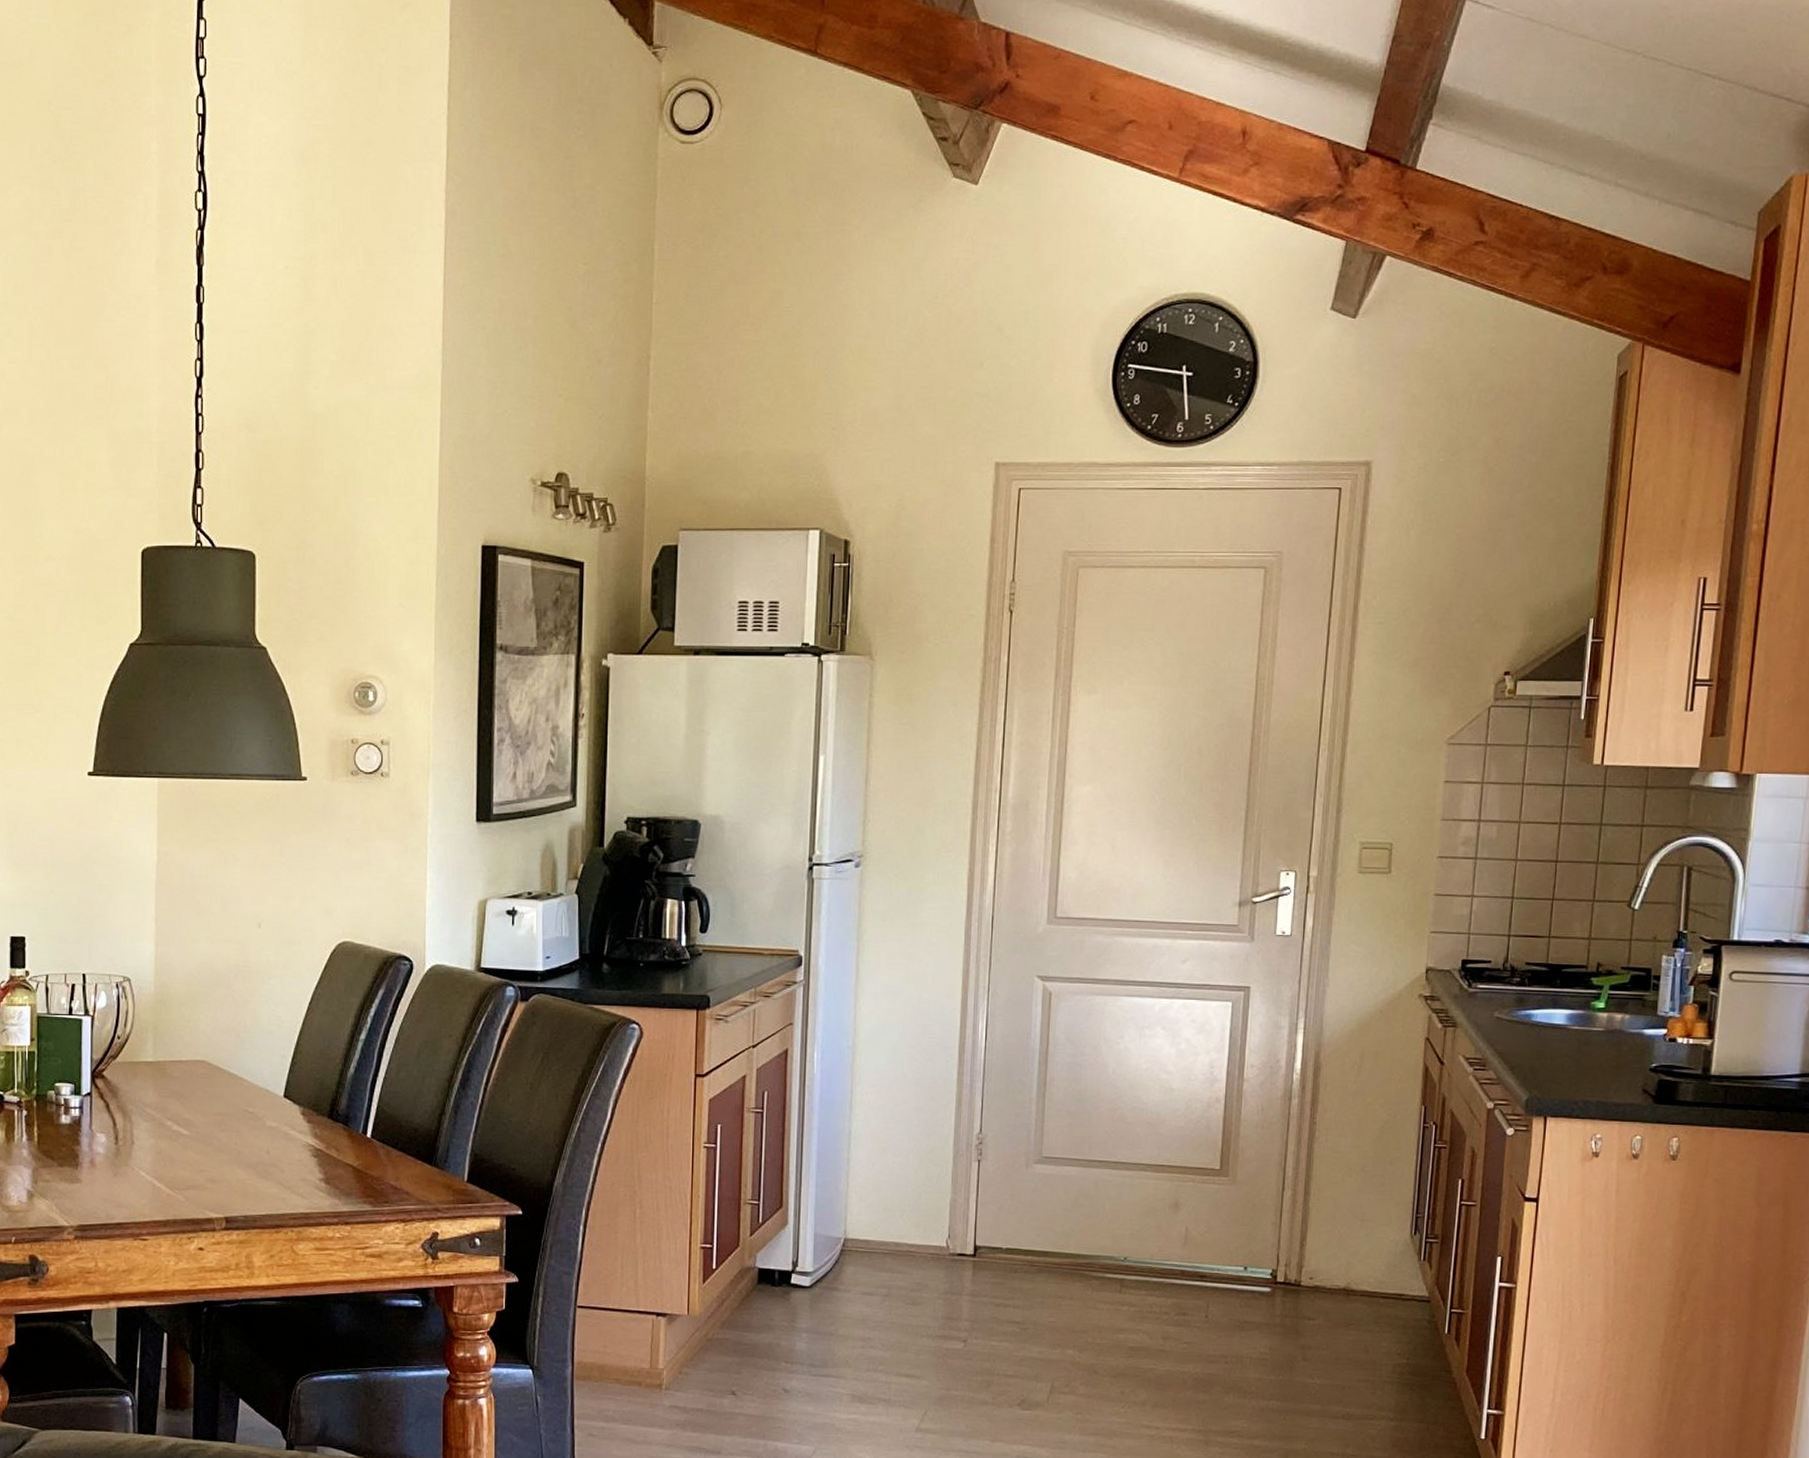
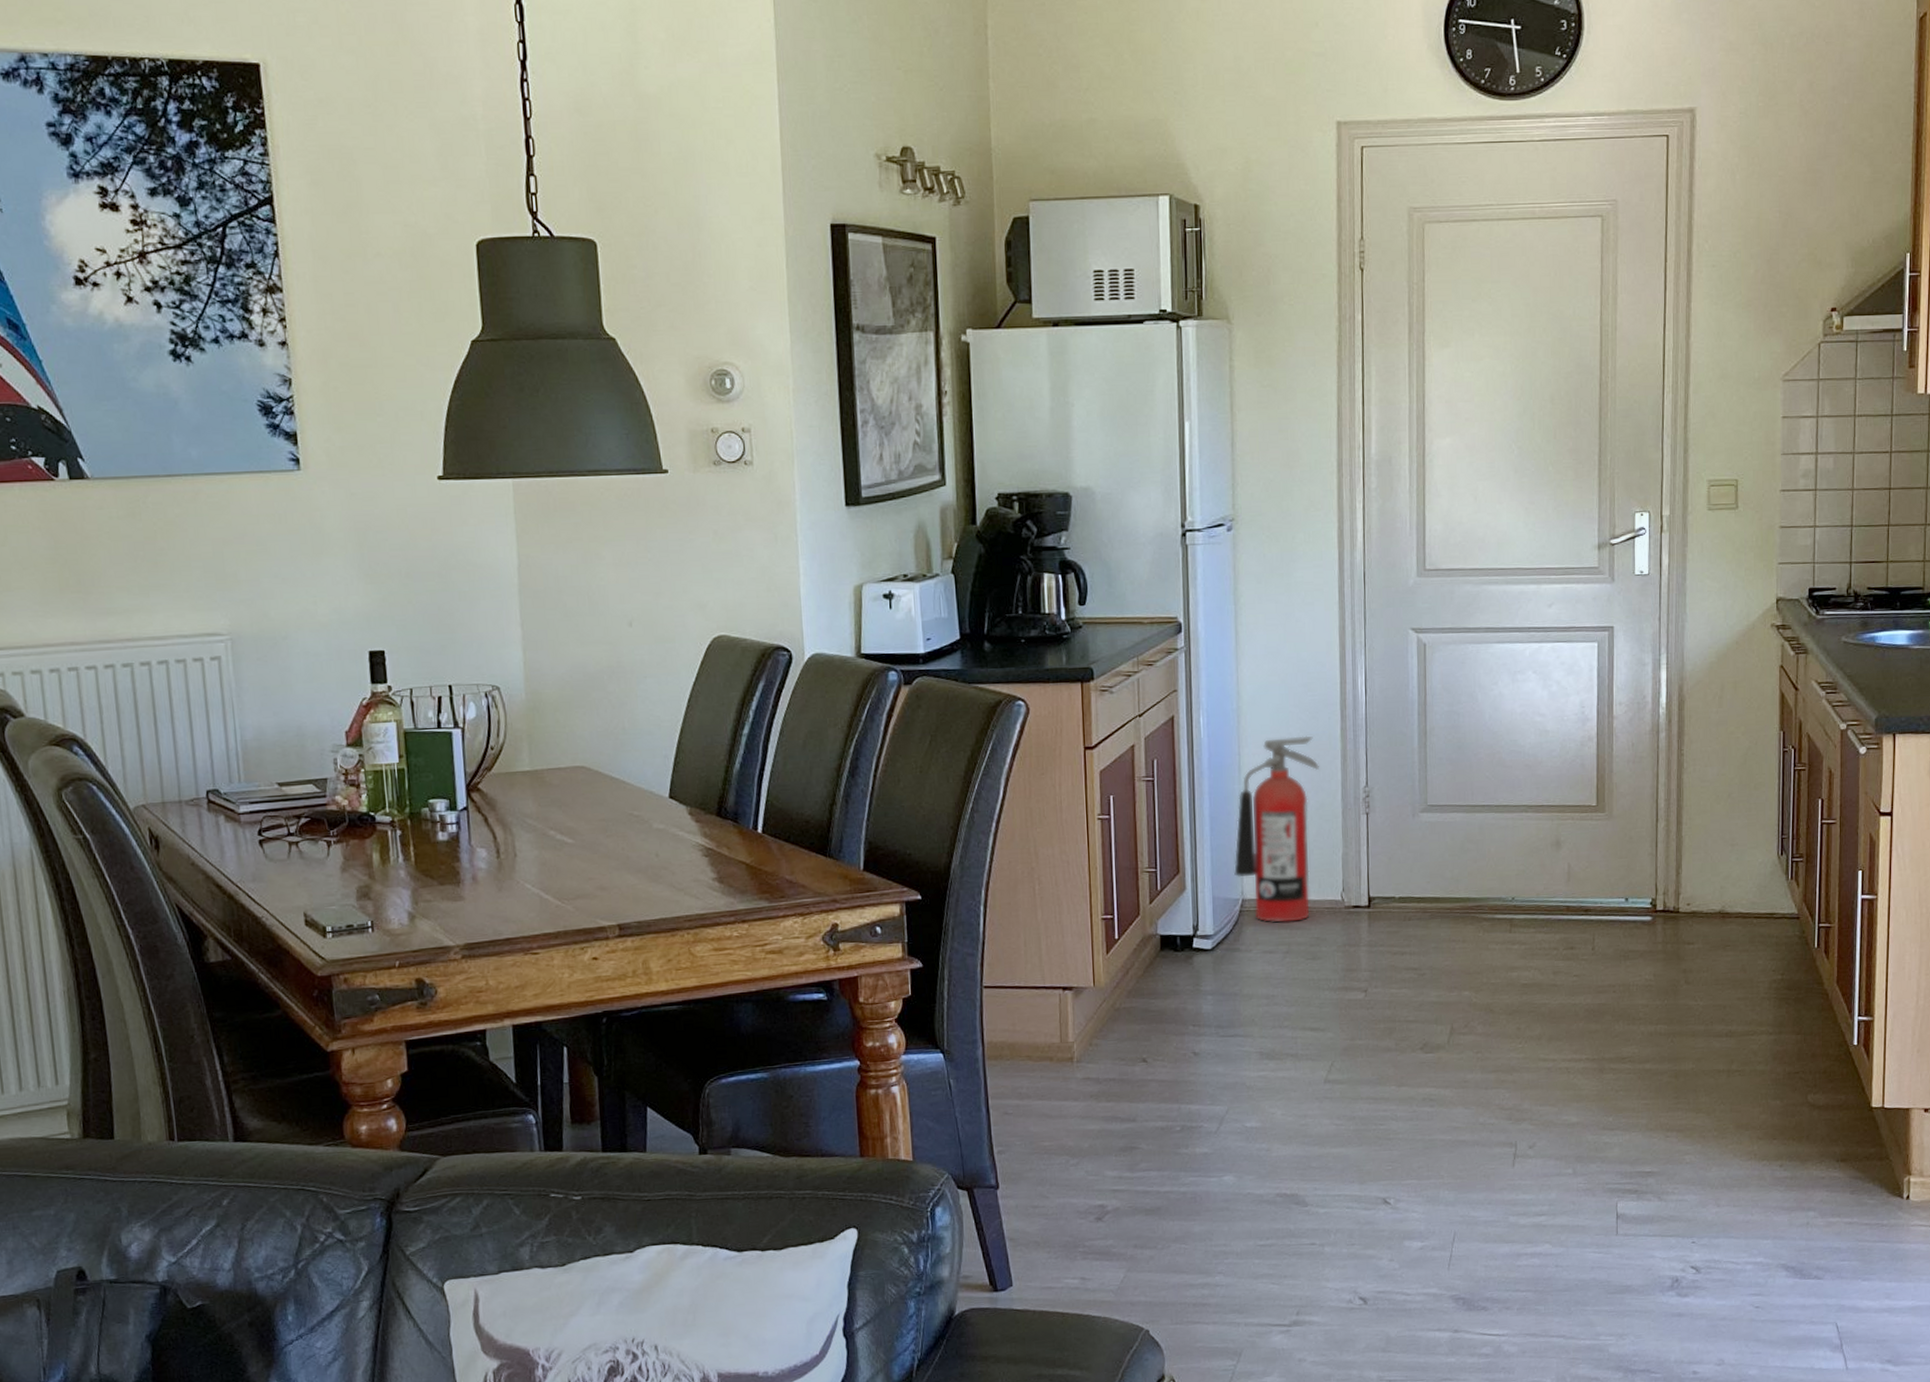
fire extinguisher: none [838,1078,934,1265] -> present [1234,736,1320,923]

